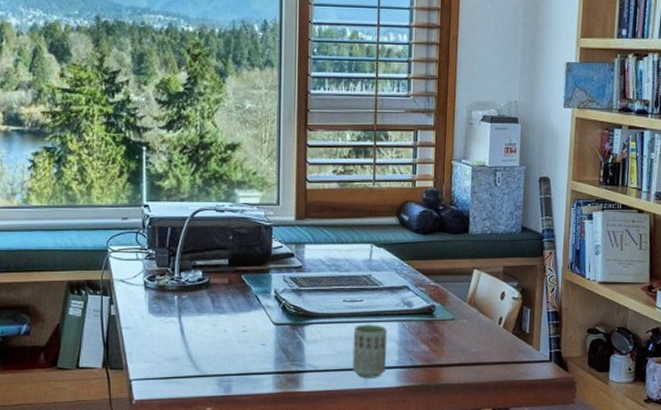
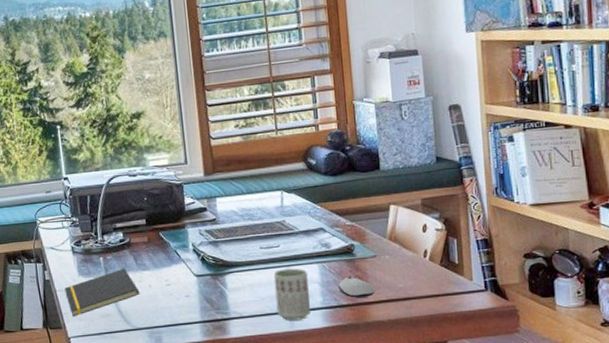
notepad: none [131,310,213,357] -> present [64,269,140,316]
computer mouse: none [415,337,450,359] -> present [338,276,375,298]

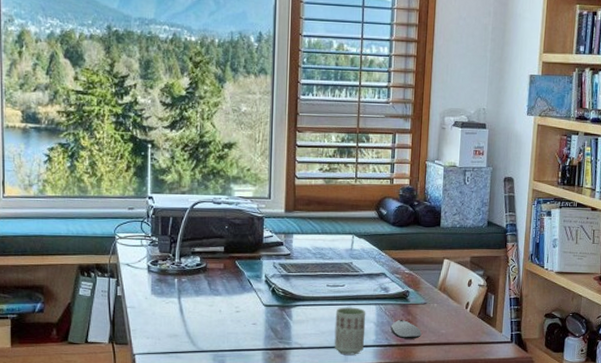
notepad: present [64,269,140,316] -> none [135,292,210,334]

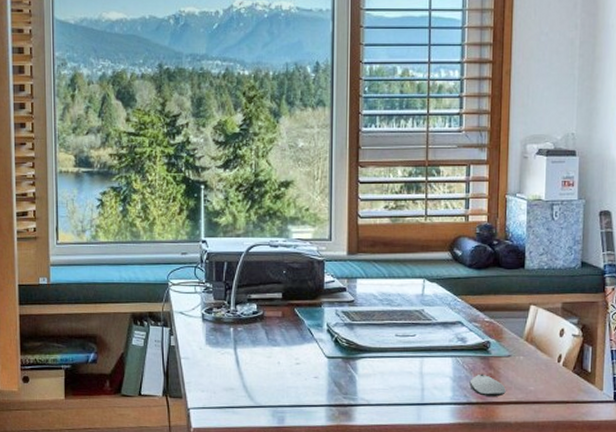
cup: present [334,307,366,355] -> none [405,359,441,414]

